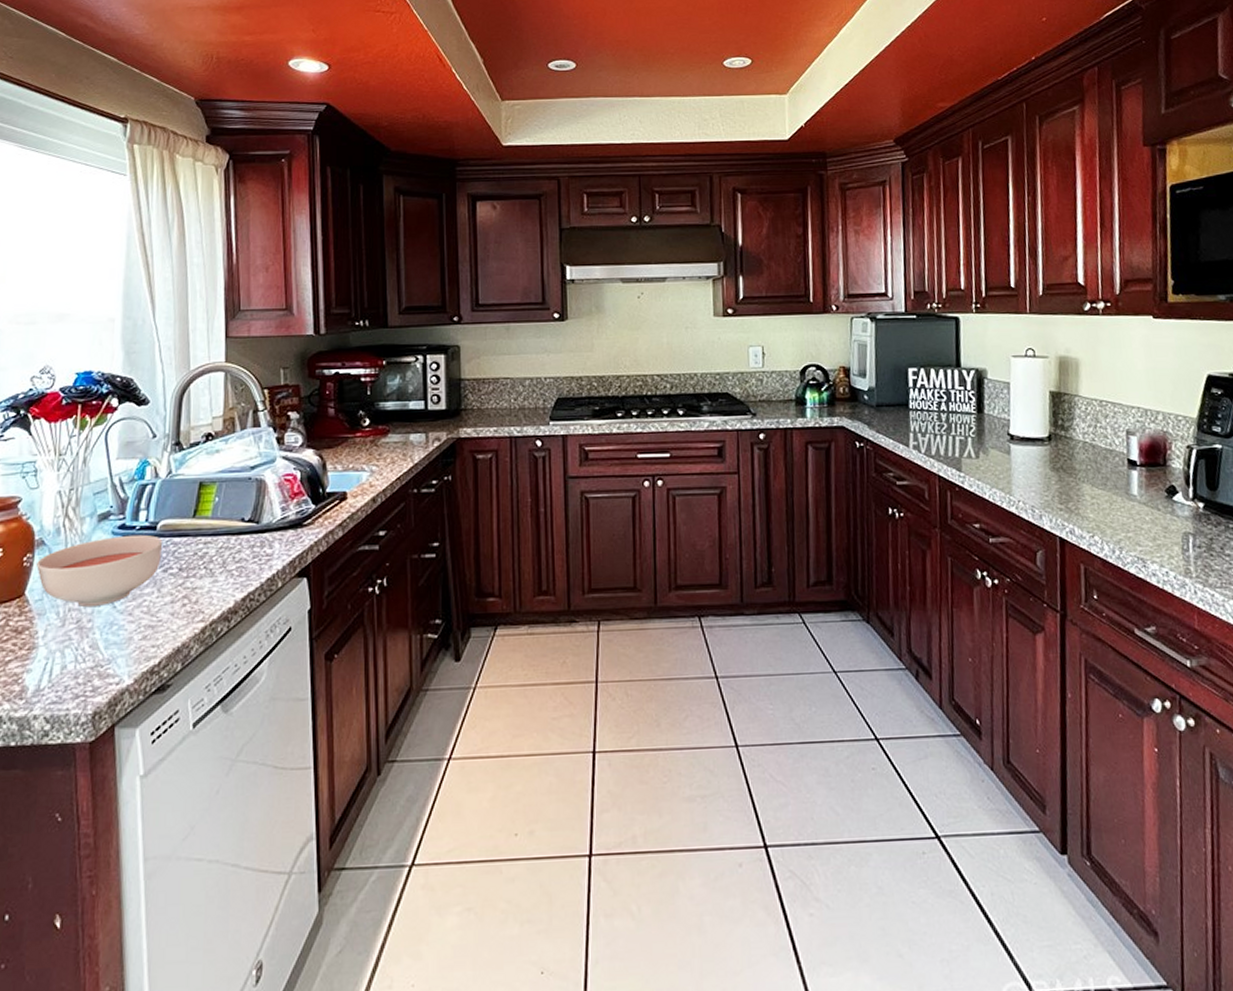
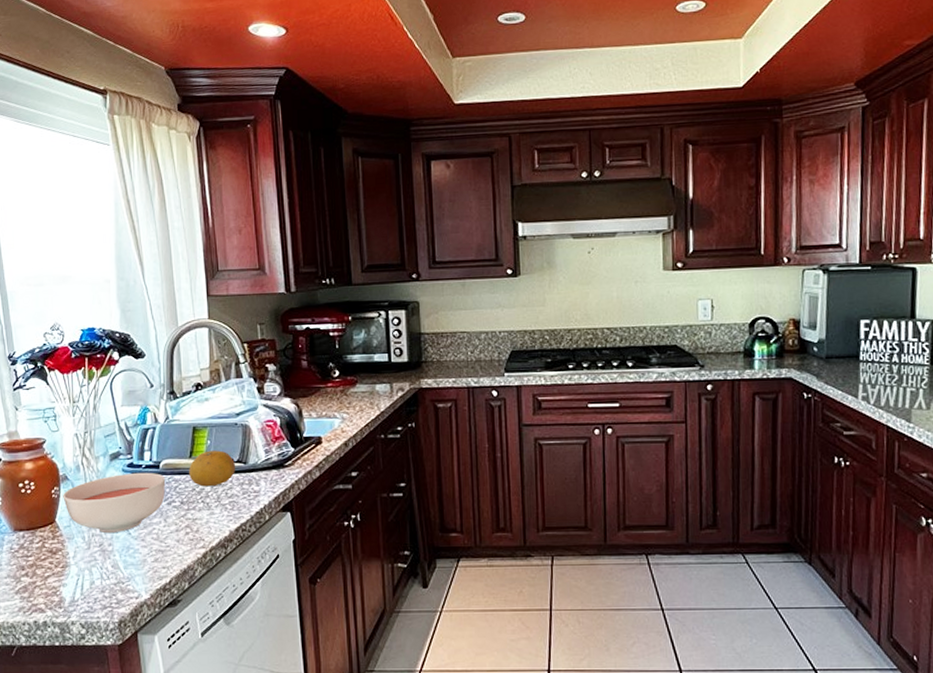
fruit: none [191,508,247,551] -> present [189,450,236,487]

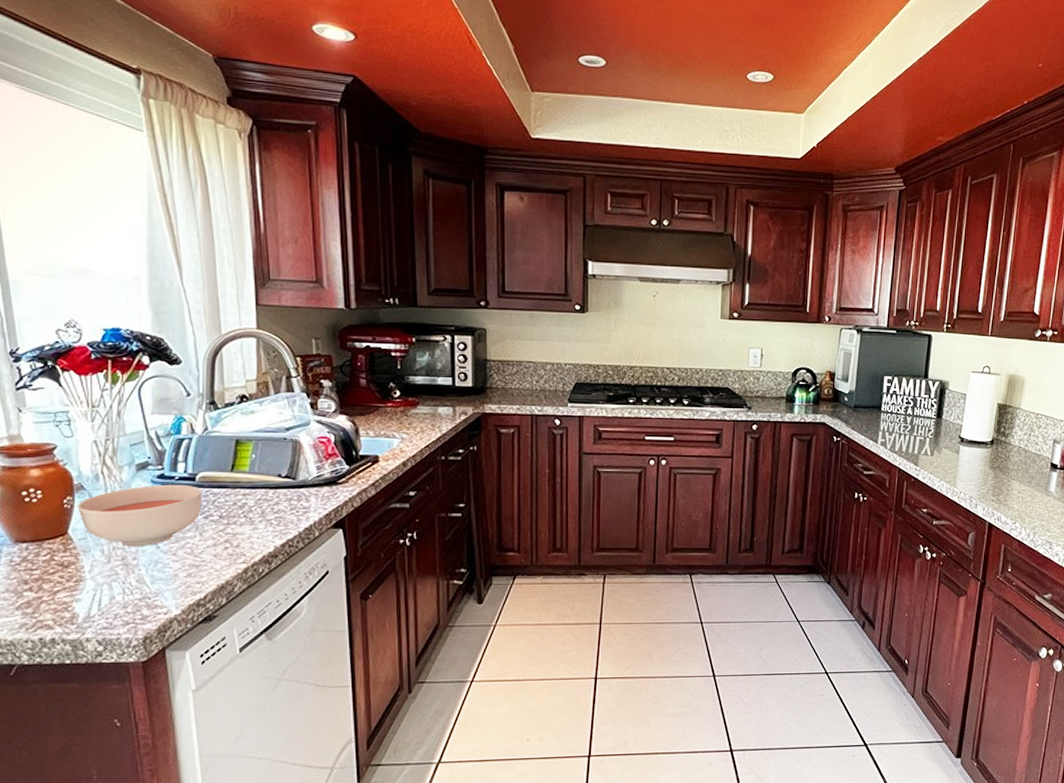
fruit: present [189,450,236,487] -> none [230,465,284,502]

